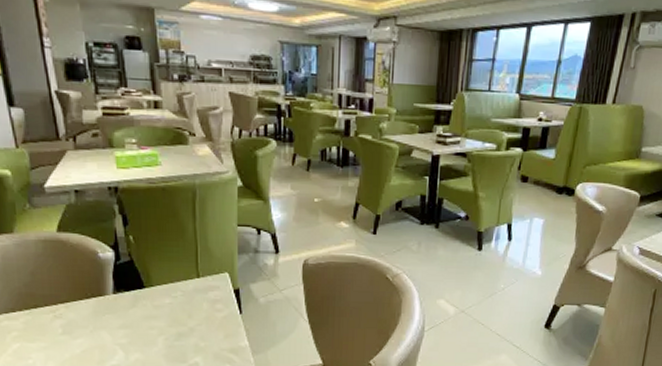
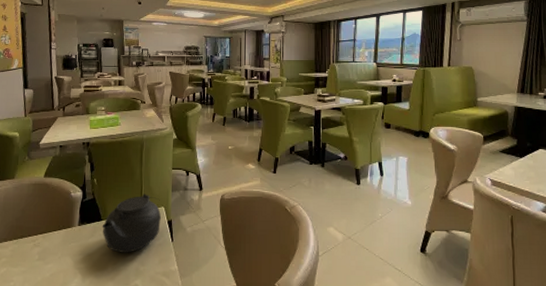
teapot: none [146,256,226,327] -> present [102,193,162,253]

